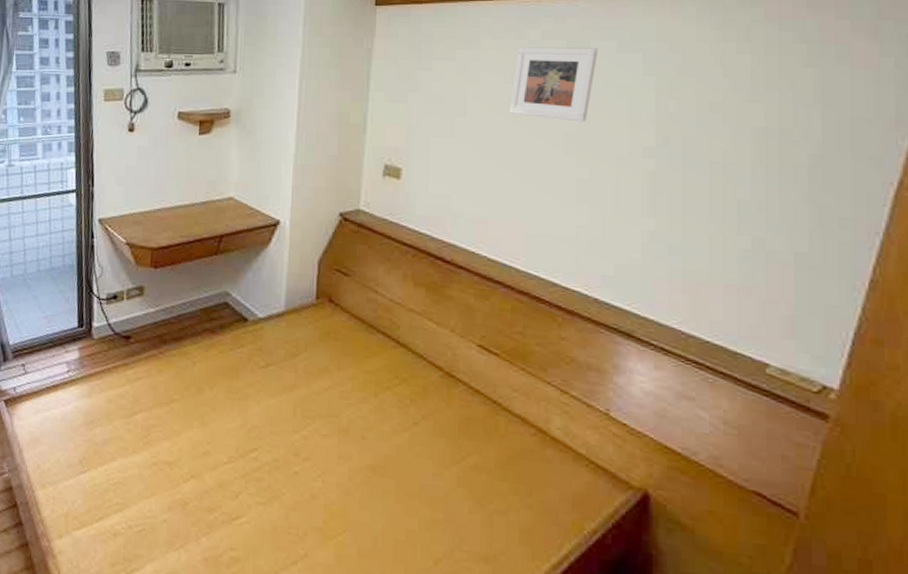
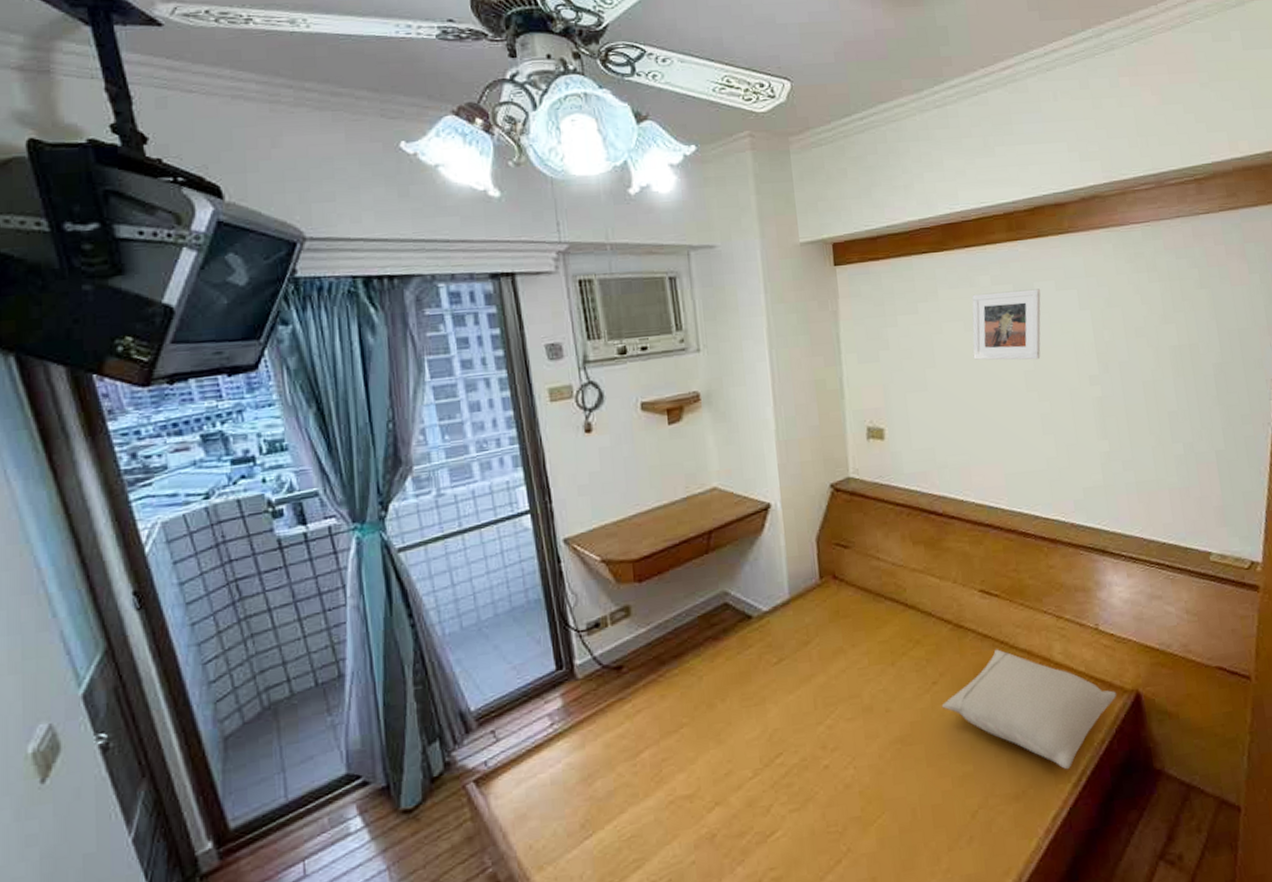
pillow: none [419,407,621,549] -> present [941,649,1117,770]

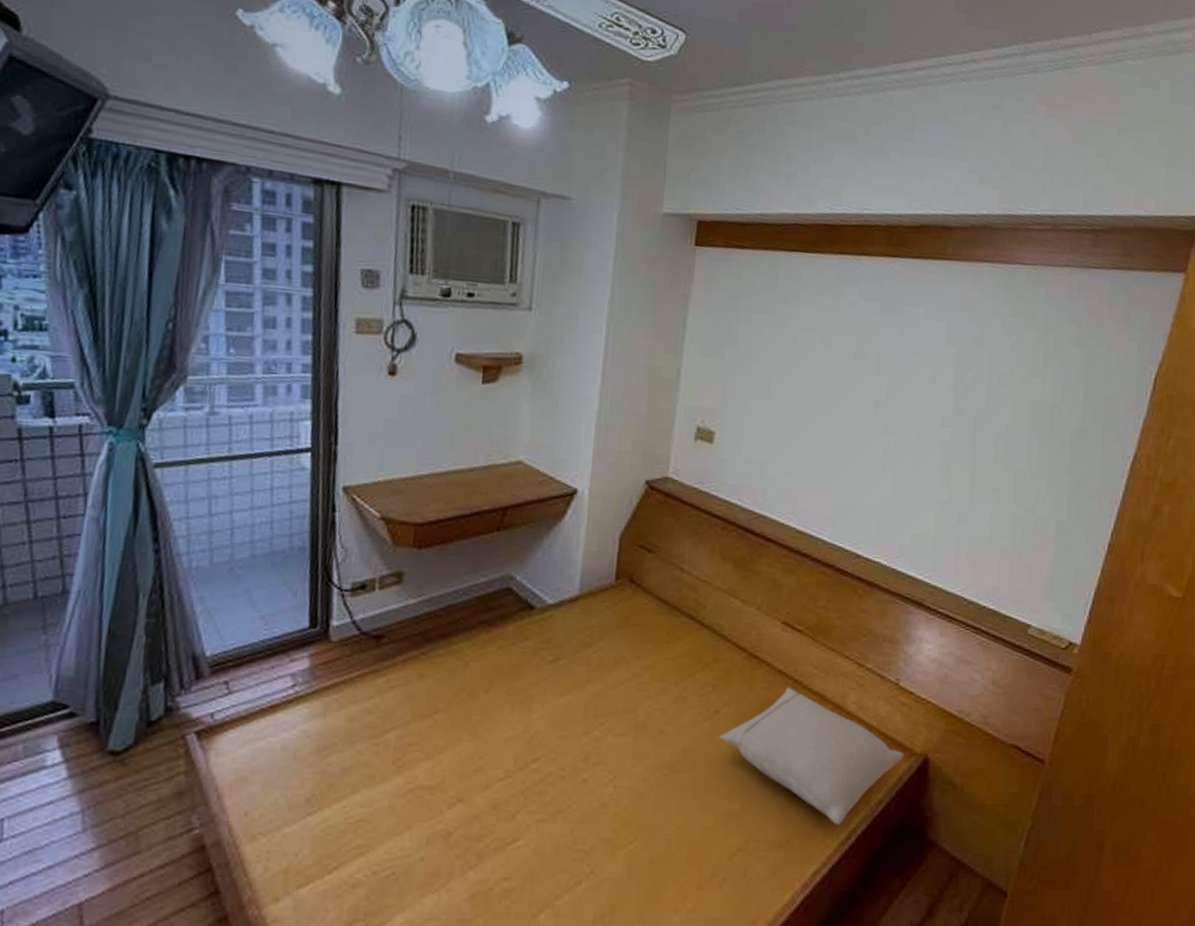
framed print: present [972,289,1041,360] -> none [824,306,908,389]

